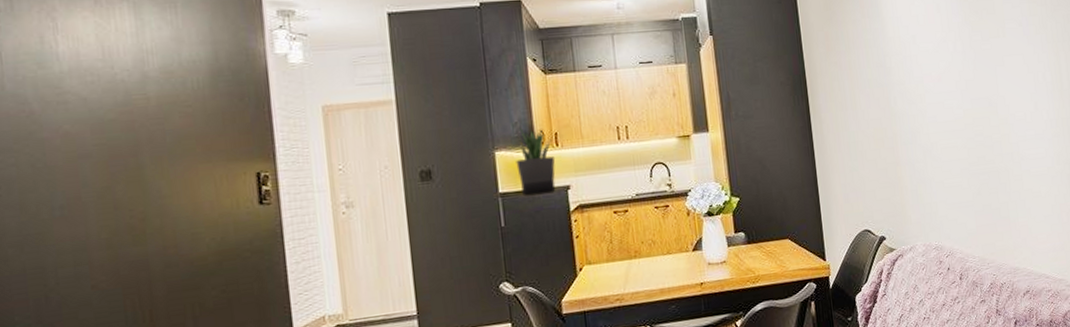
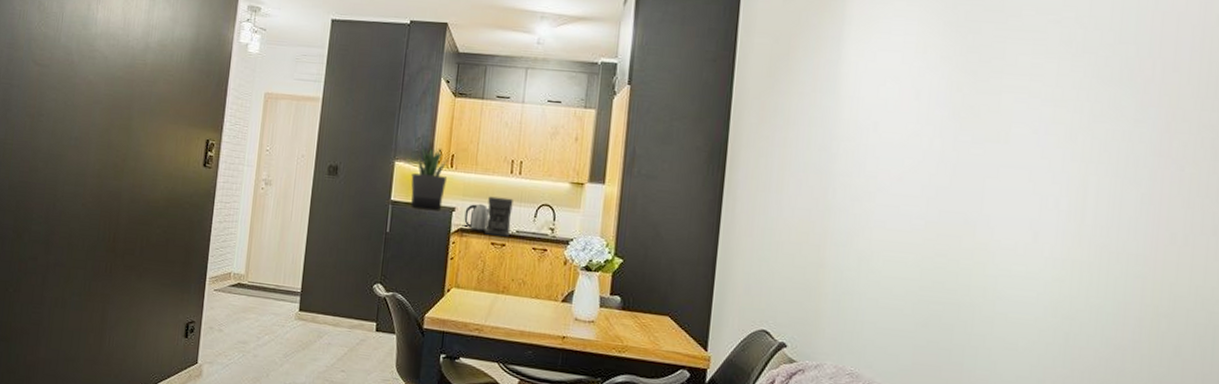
kettle: none [580,175,607,205] -> present [464,203,490,233]
coffee maker: none [601,164,630,205] -> present [485,196,513,238]

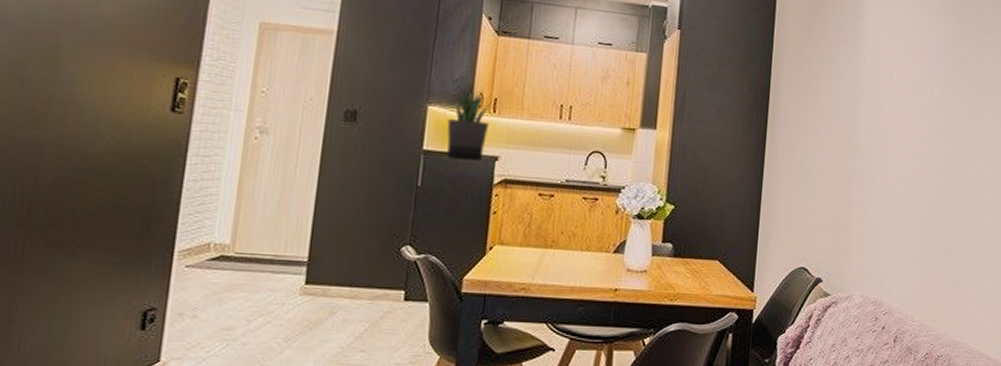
kettle: present [464,203,490,233] -> none [508,151,537,183]
coffee maker: present [485,196,513,238] -> none [531,143,563,188]

